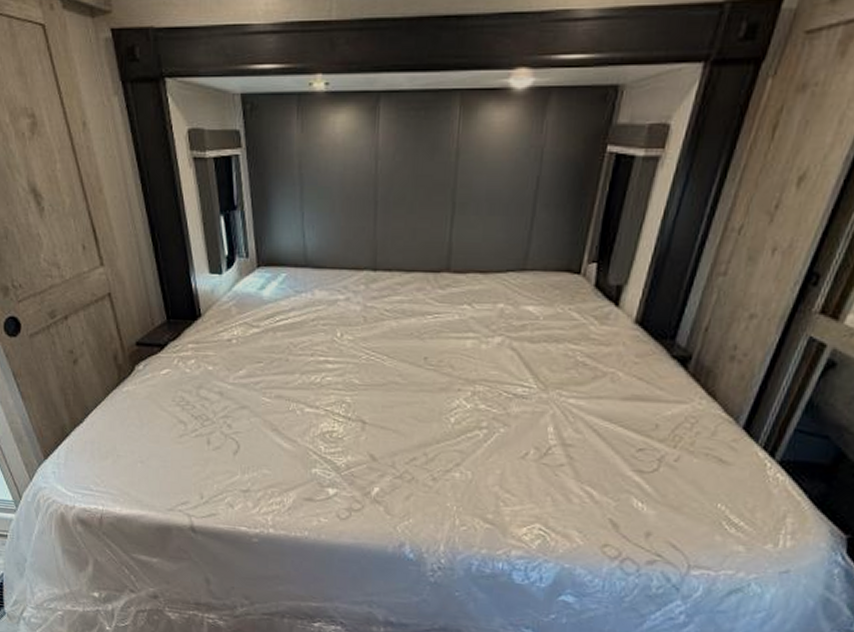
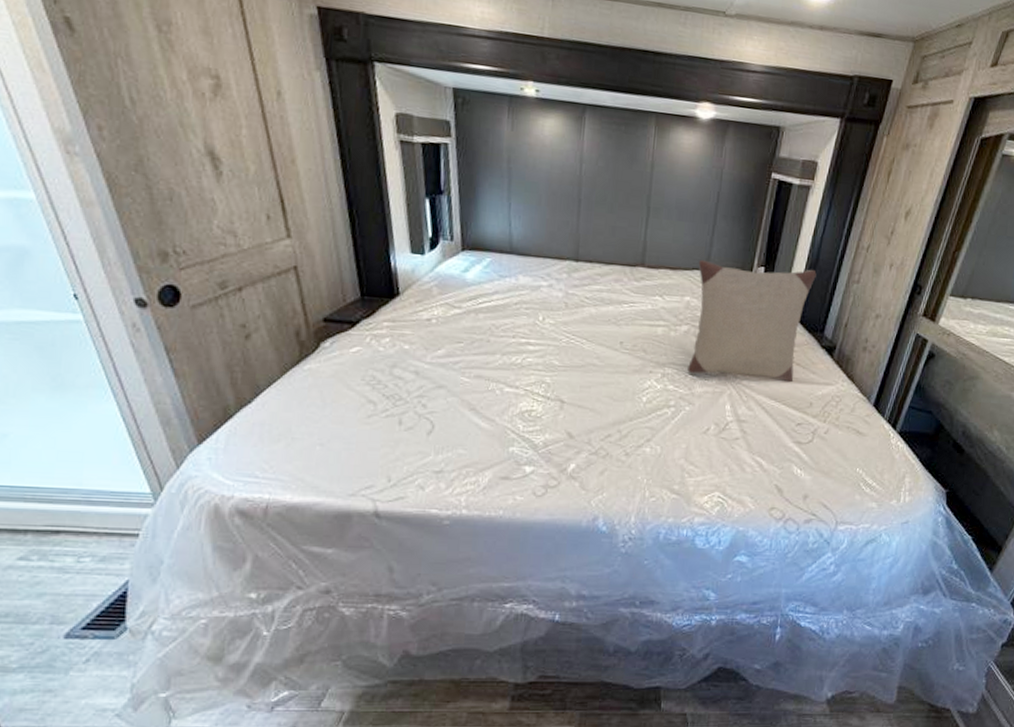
pillow: none [502,259,667,401] -> present [687,259,817,383]

